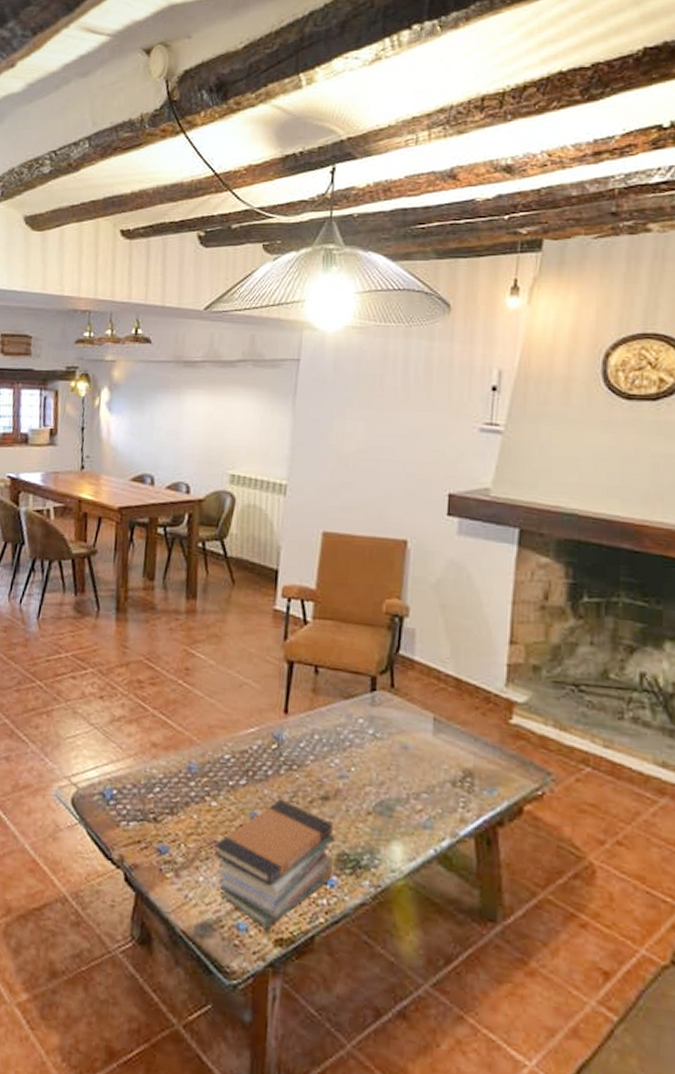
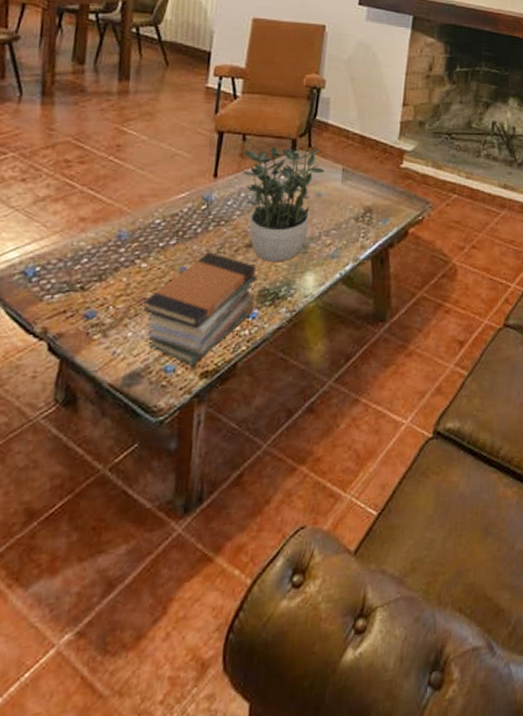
potted plant: none [315,683,411,823] -> present [242,146,325,261]

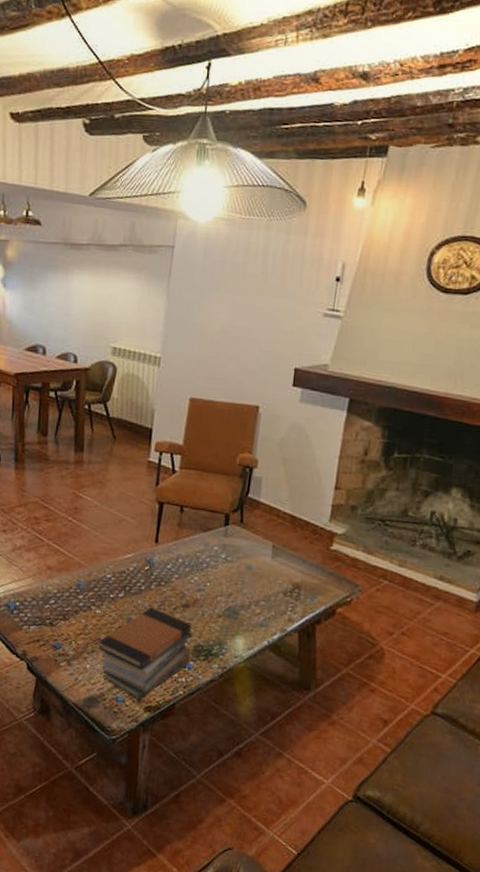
potted plant: present [242,146,325,261] -> none [180,519,255,624]

